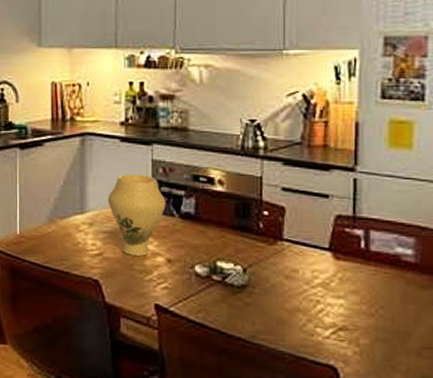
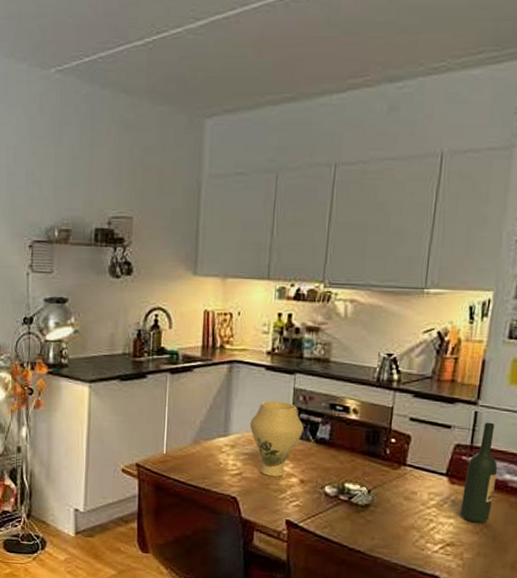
wine bottle: none [351,189,388,303] -> present [460,422,498,523]

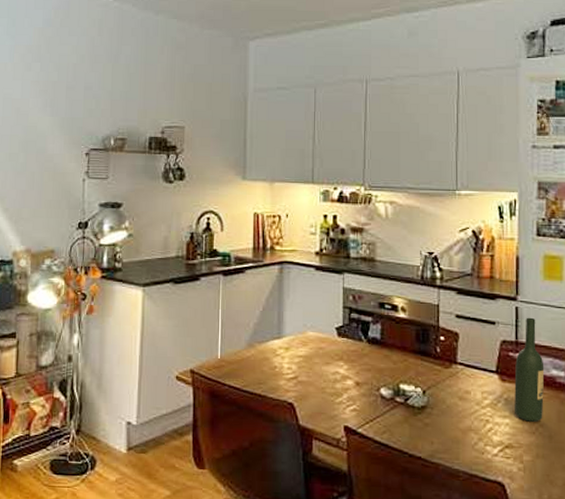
vase: present [250,400,304,477] -> none [303,300,355,380]

